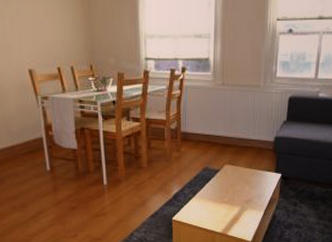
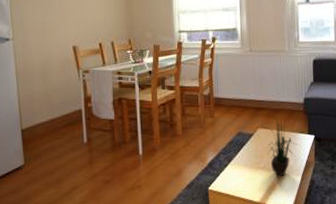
potted plant: none [232,156,265,210] -> present [267,118,299,176]

